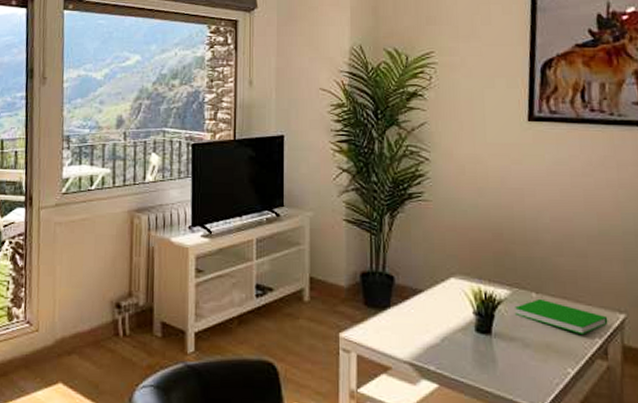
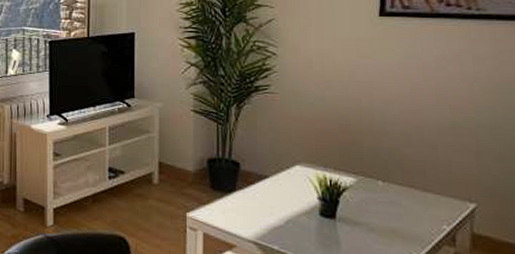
book: present [515,298,608,335] -> none [360,186,457,222]

